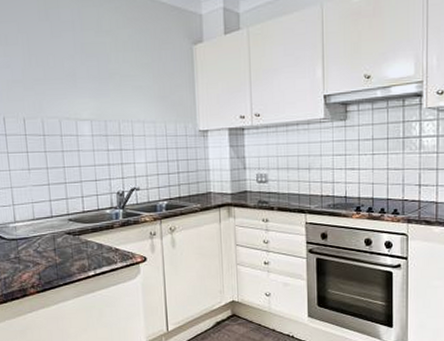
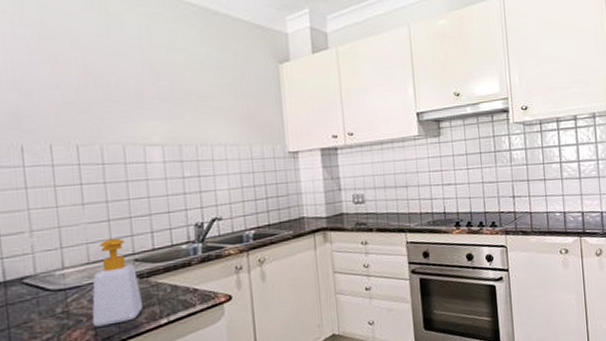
soap bottle: none [36,200,75,272] -> present [92,238,142,327]

